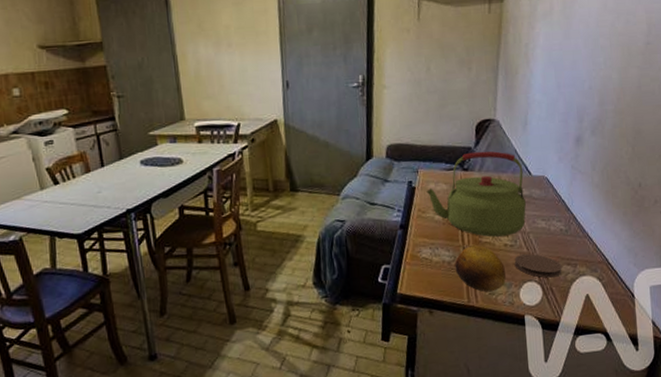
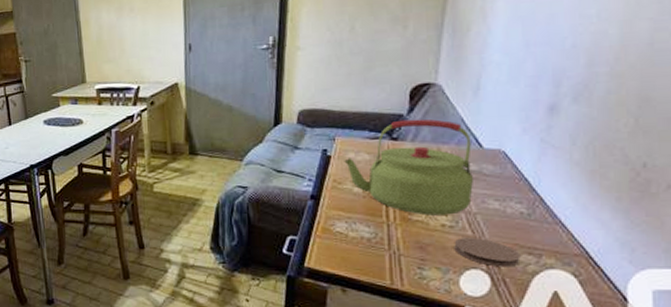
fruit: present [454,245,506,292] -> none [376,223,441,276]

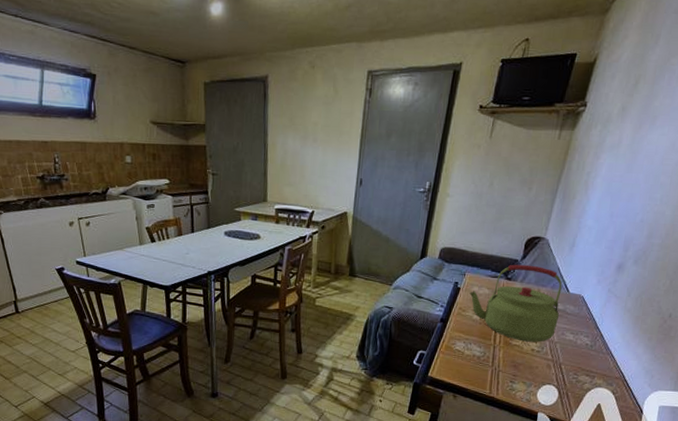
coaster: present [454,238,521,267] -> none [537,360,581,384]

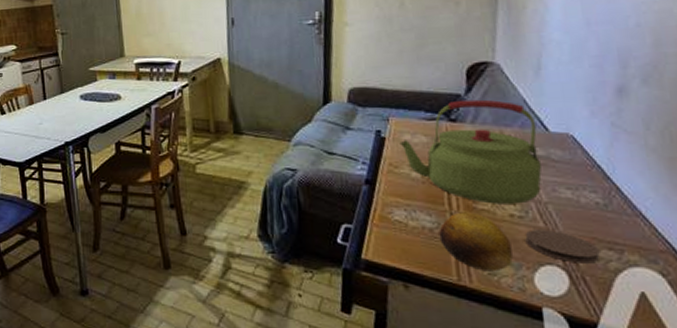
fruit: none [483,346,528,388] -> present [438,212,513,272]
coaster: none [537,360,581,384] -> present [525,230,600,264]

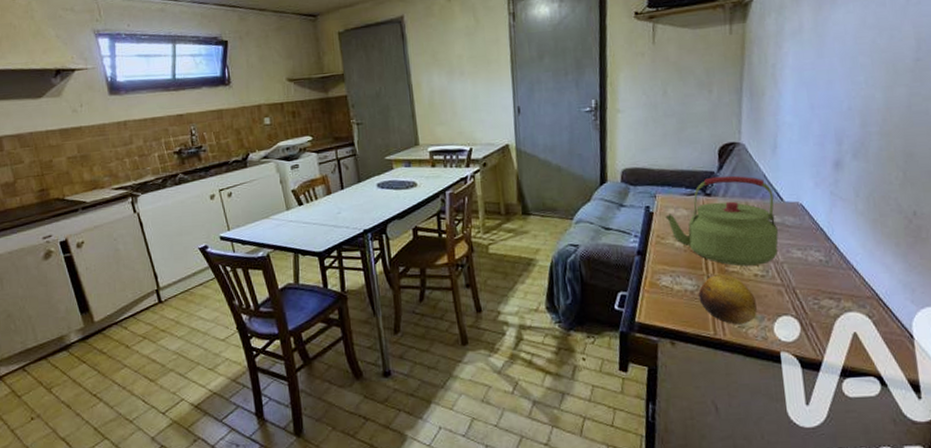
coaster: present [525,230,600,264] -> none [766,285,823,312]

